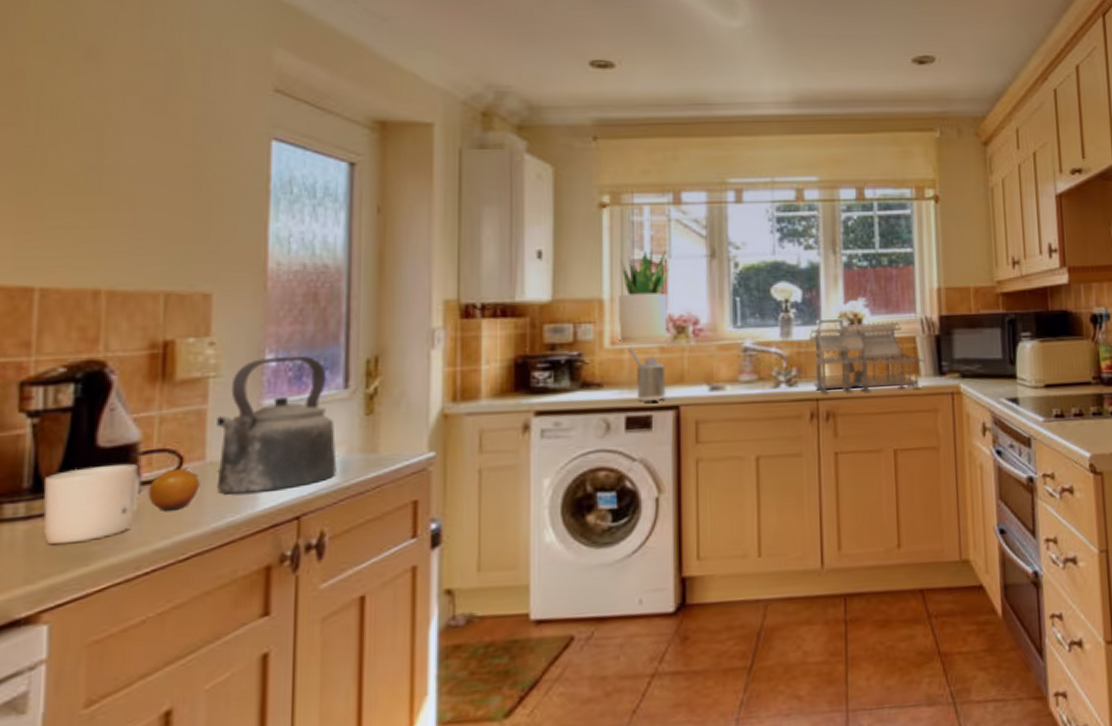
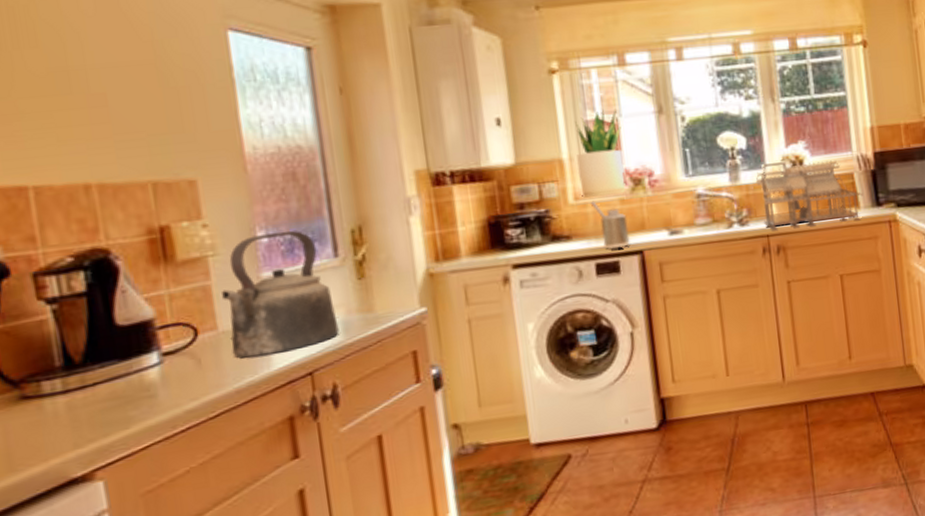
mug: present [43,463,141,545] -> none [73,338,163,413]
fruit: present [148,468,200,511] -> none [170,338,217,377]

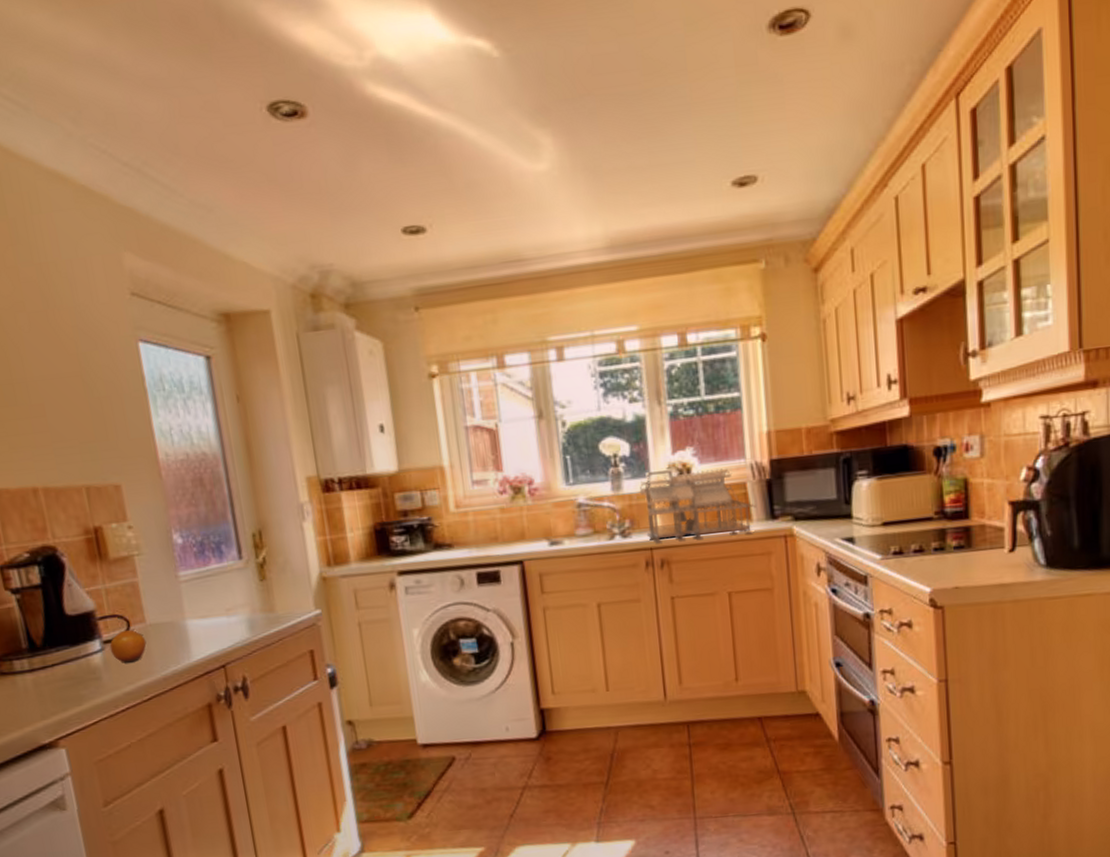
fruit: none [170,338,217,377] -> present [109,629,147,663]
kettle: present [221,231,339,359] -> none [147,534,246,650]
planter: present [575,110,626,198] -> none [455,415,506,506]
soap dispenser: present [591,201,630,249] -> none [472,509,510,559]

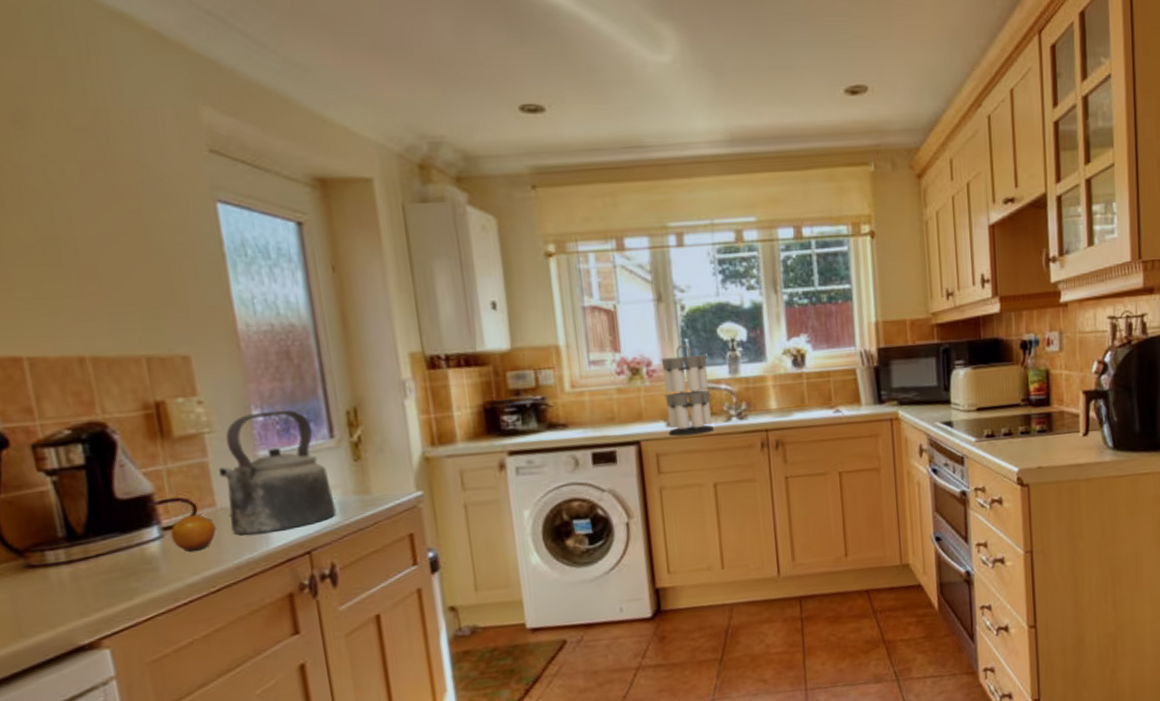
kettle: none [147,534,246,650] -> present [218,410,336,536]
spice rack: none [542,461,598,556] -> present [661,344,715,437]
dish rack: present [639,468,756,545] -> none [755,355,865,427]

